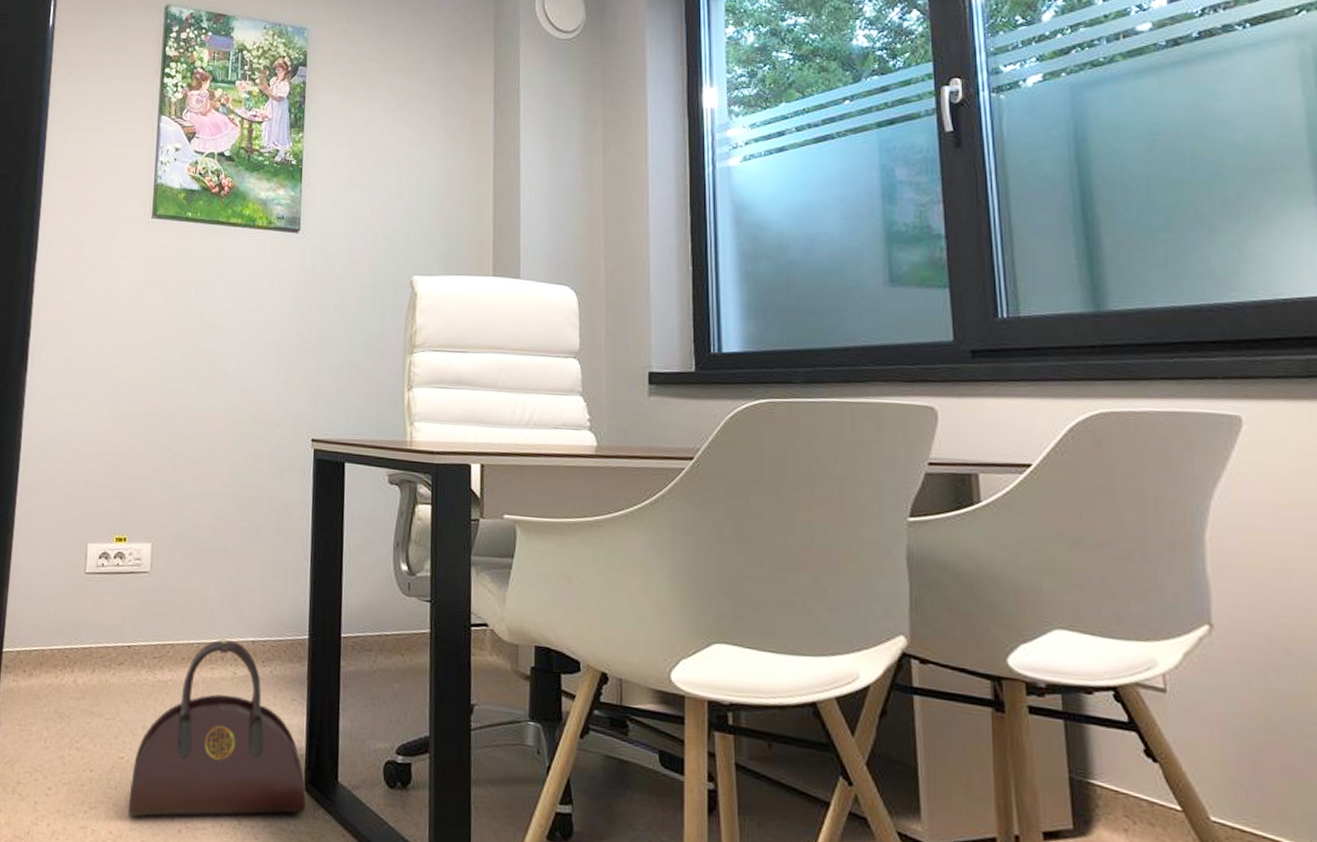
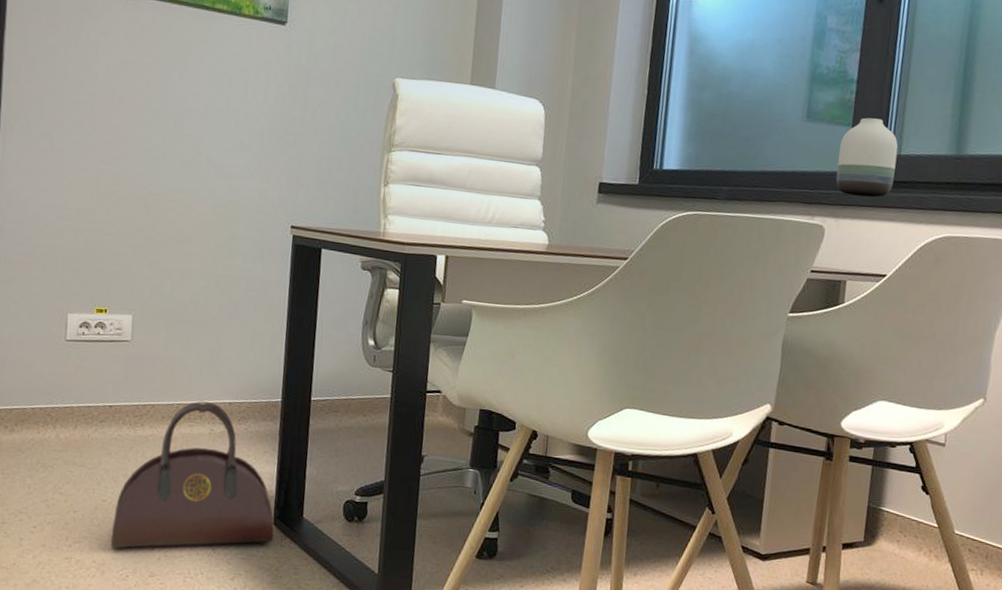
vase: none [937,276,1017,370] -> present [835,117,898,198]

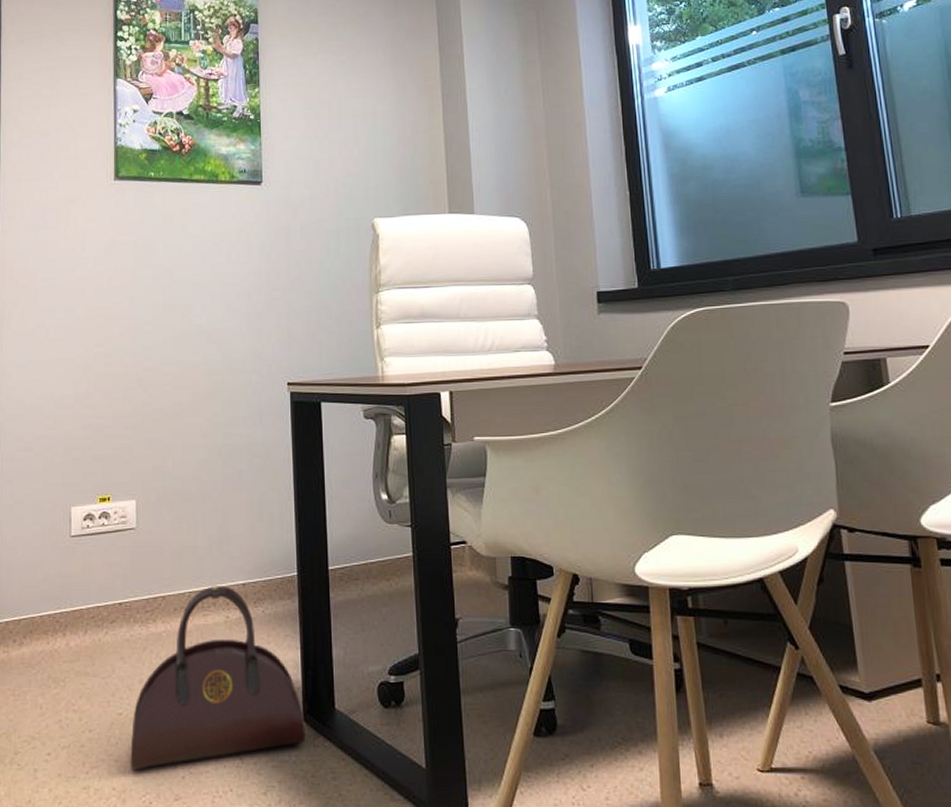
vase: present [835,117,898,198] -> none [842,183,911,266]

